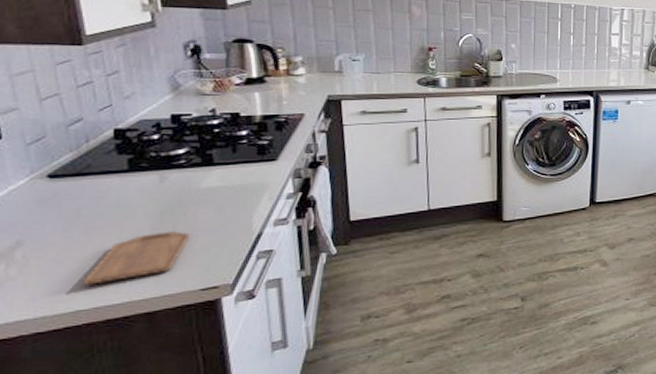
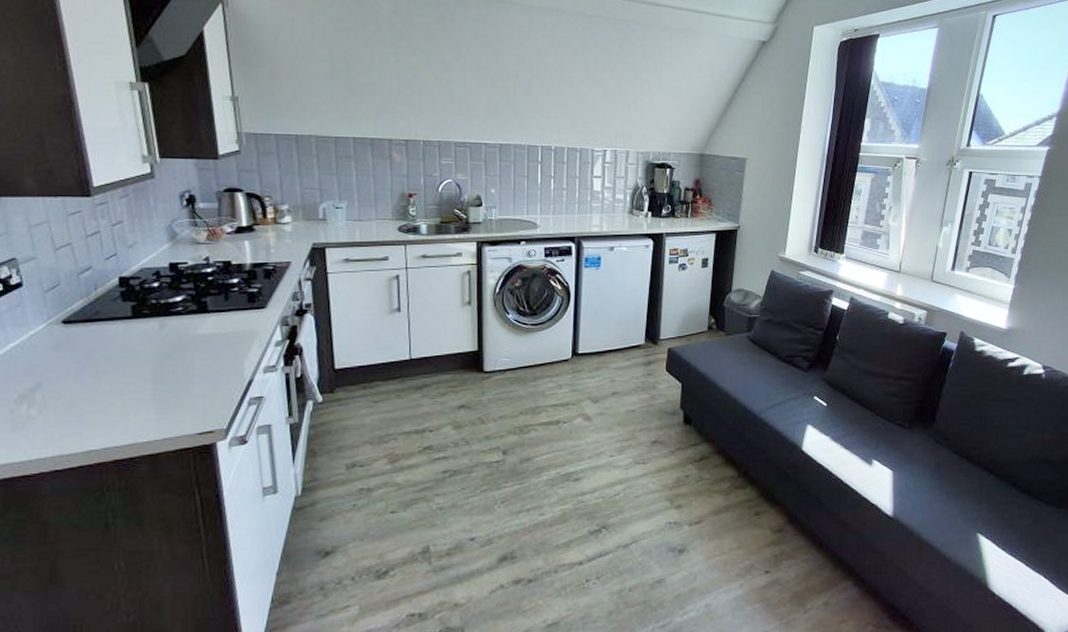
cutting board: present [83,230,190,285] -> none [94,375,188,427]

